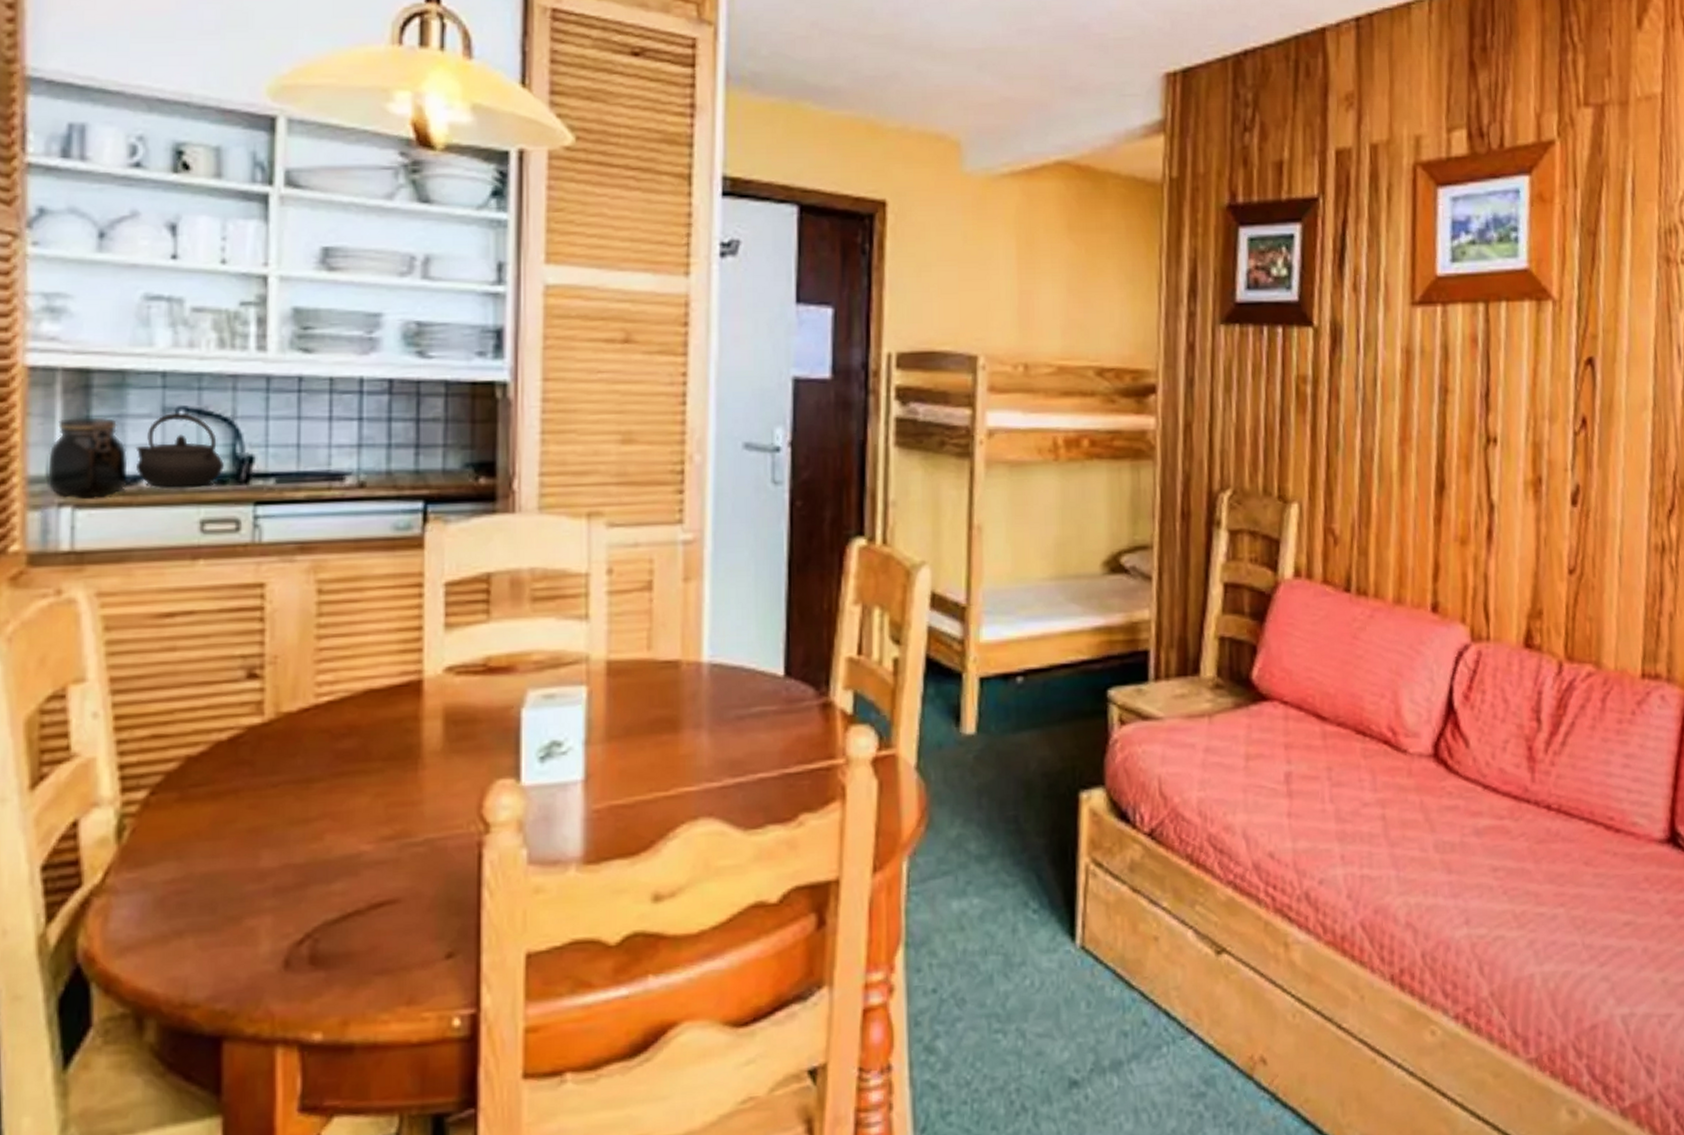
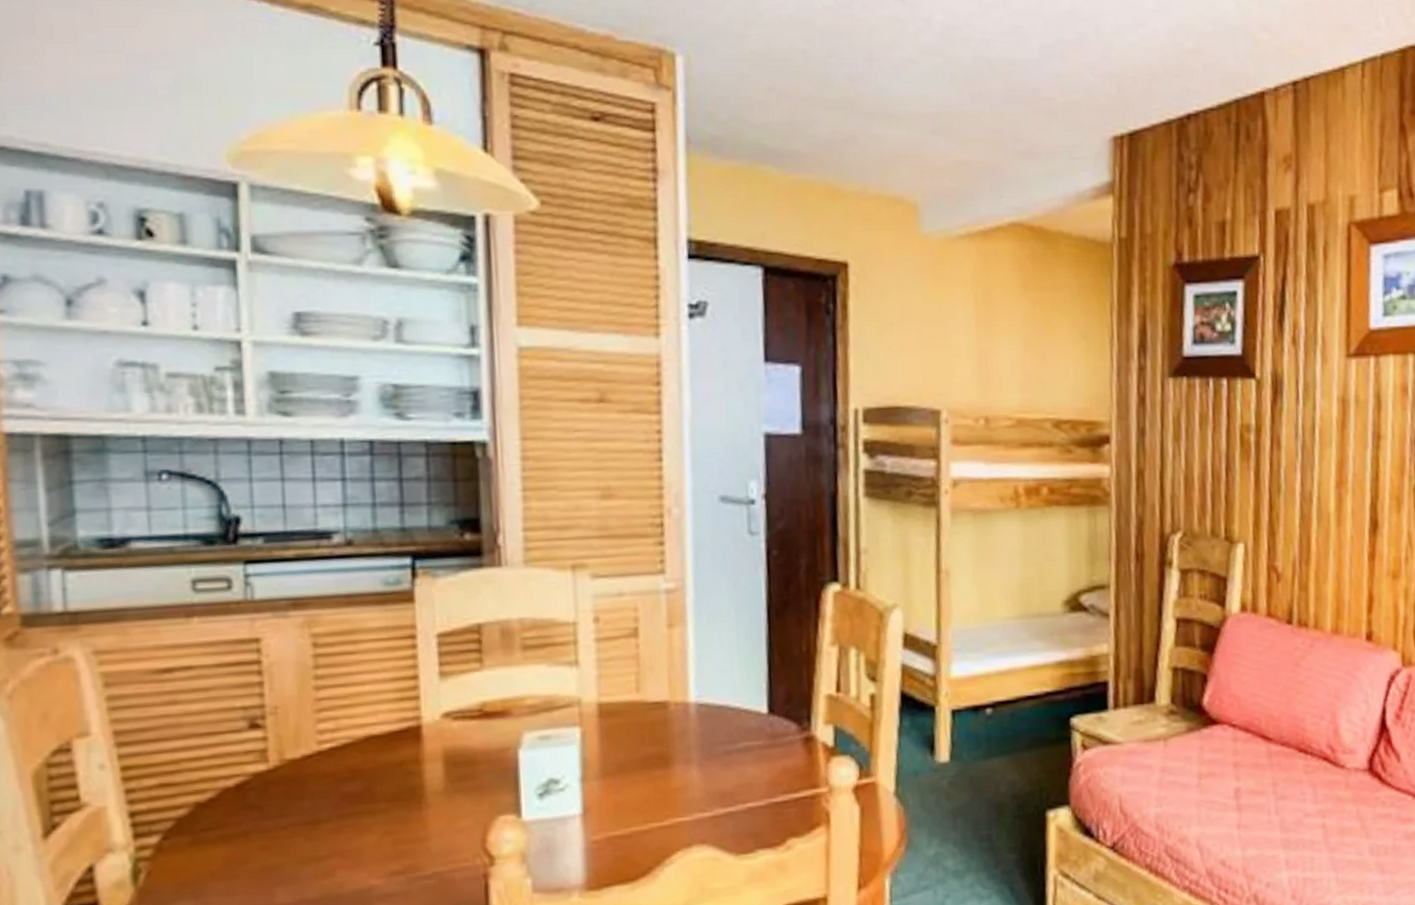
jar: present [48,417,127,499] -> none [35,481,116,562]
kettle: present [135,411,224,489] -> none [121,475,211,551]

